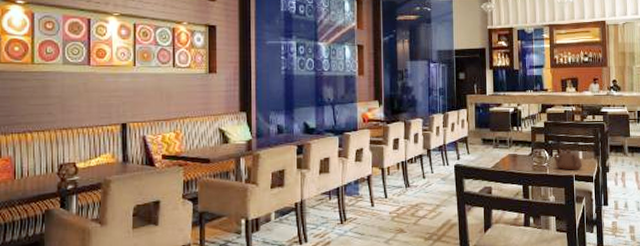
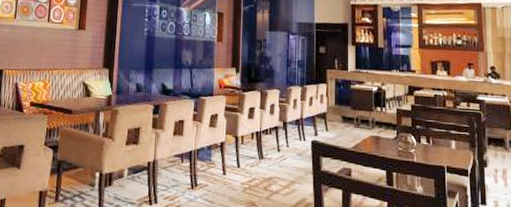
teapot: present [554,149,582,171] -> none [422,135,455,161]

